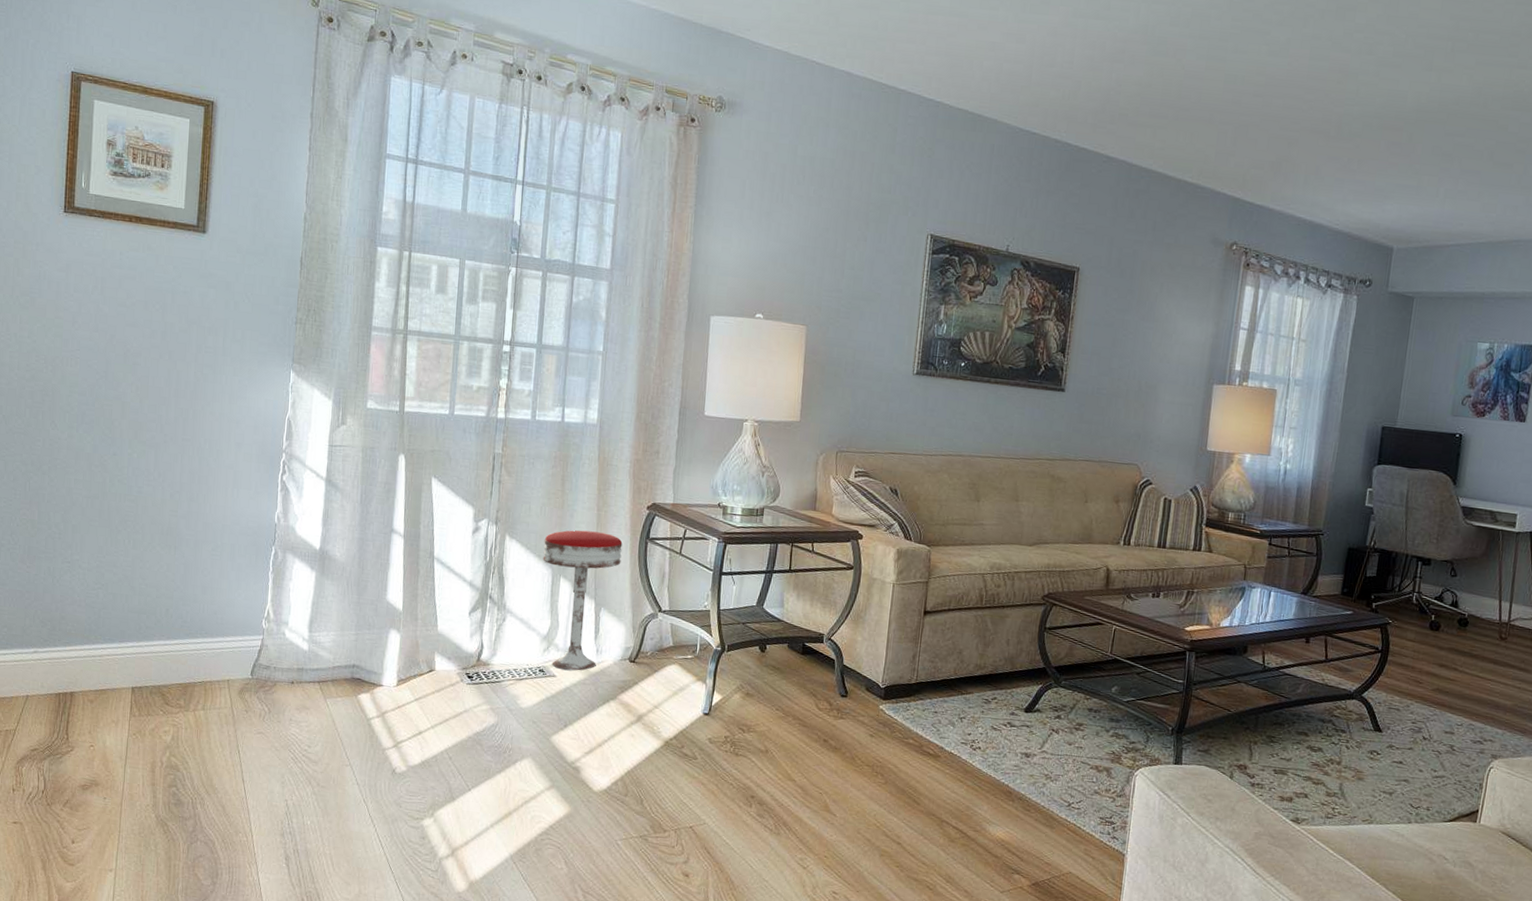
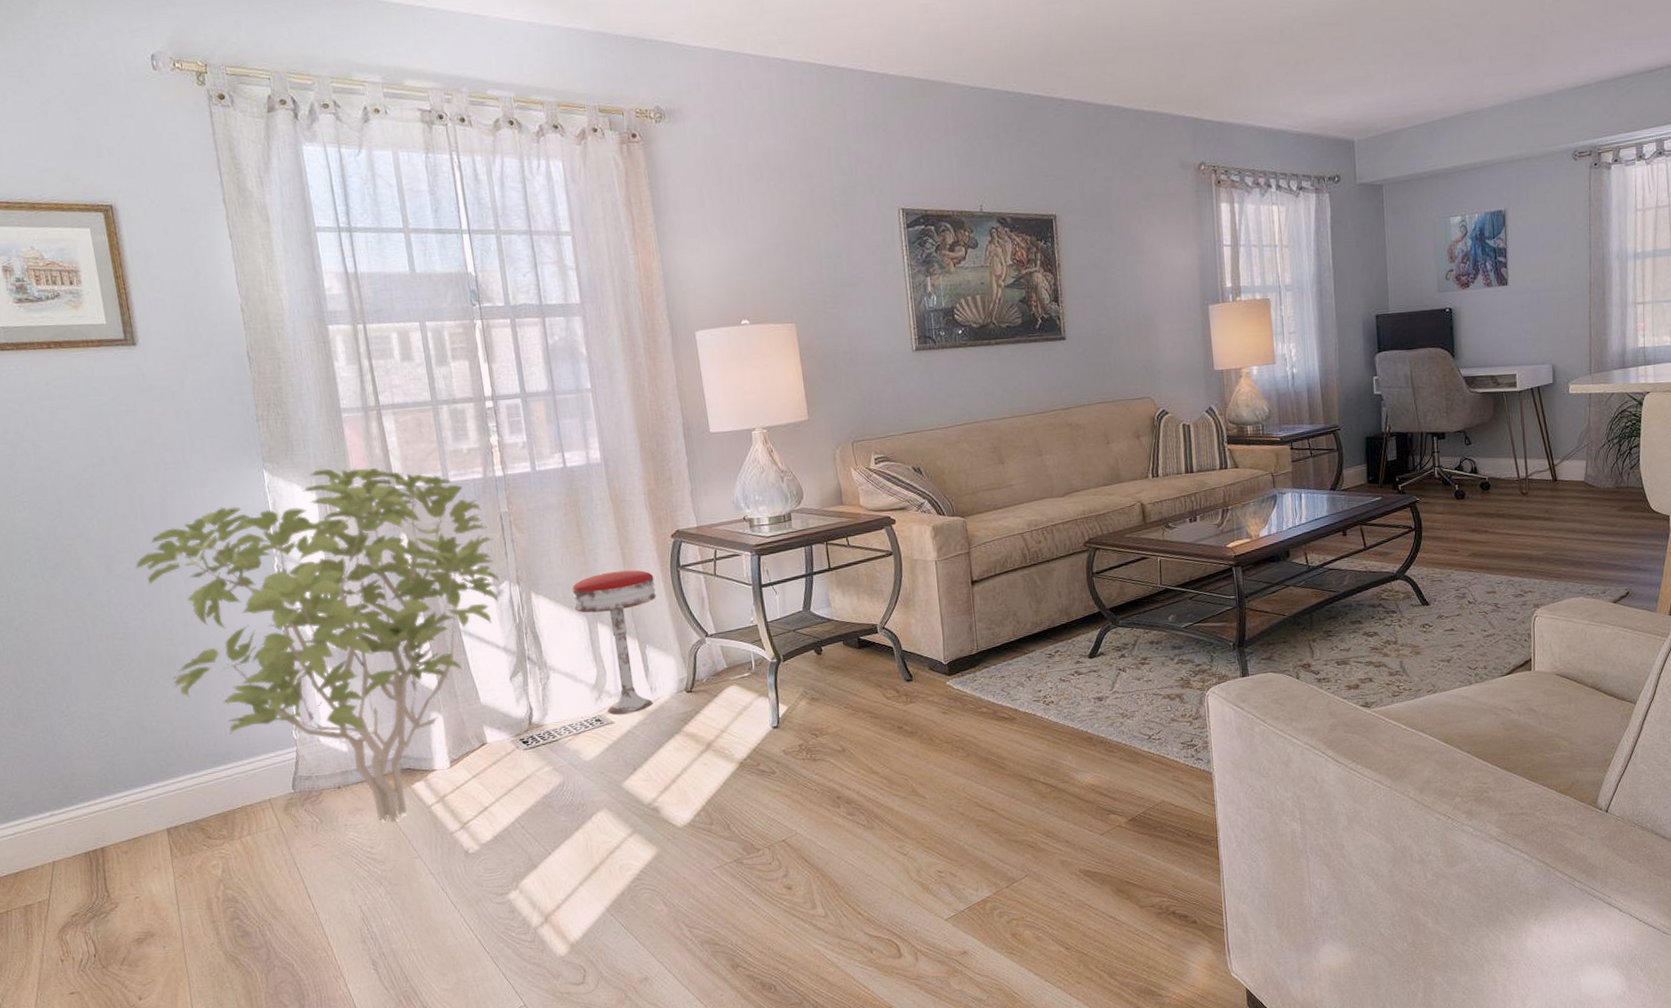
shrub: none [159,379,482,725] -> present [134,468,500,821]

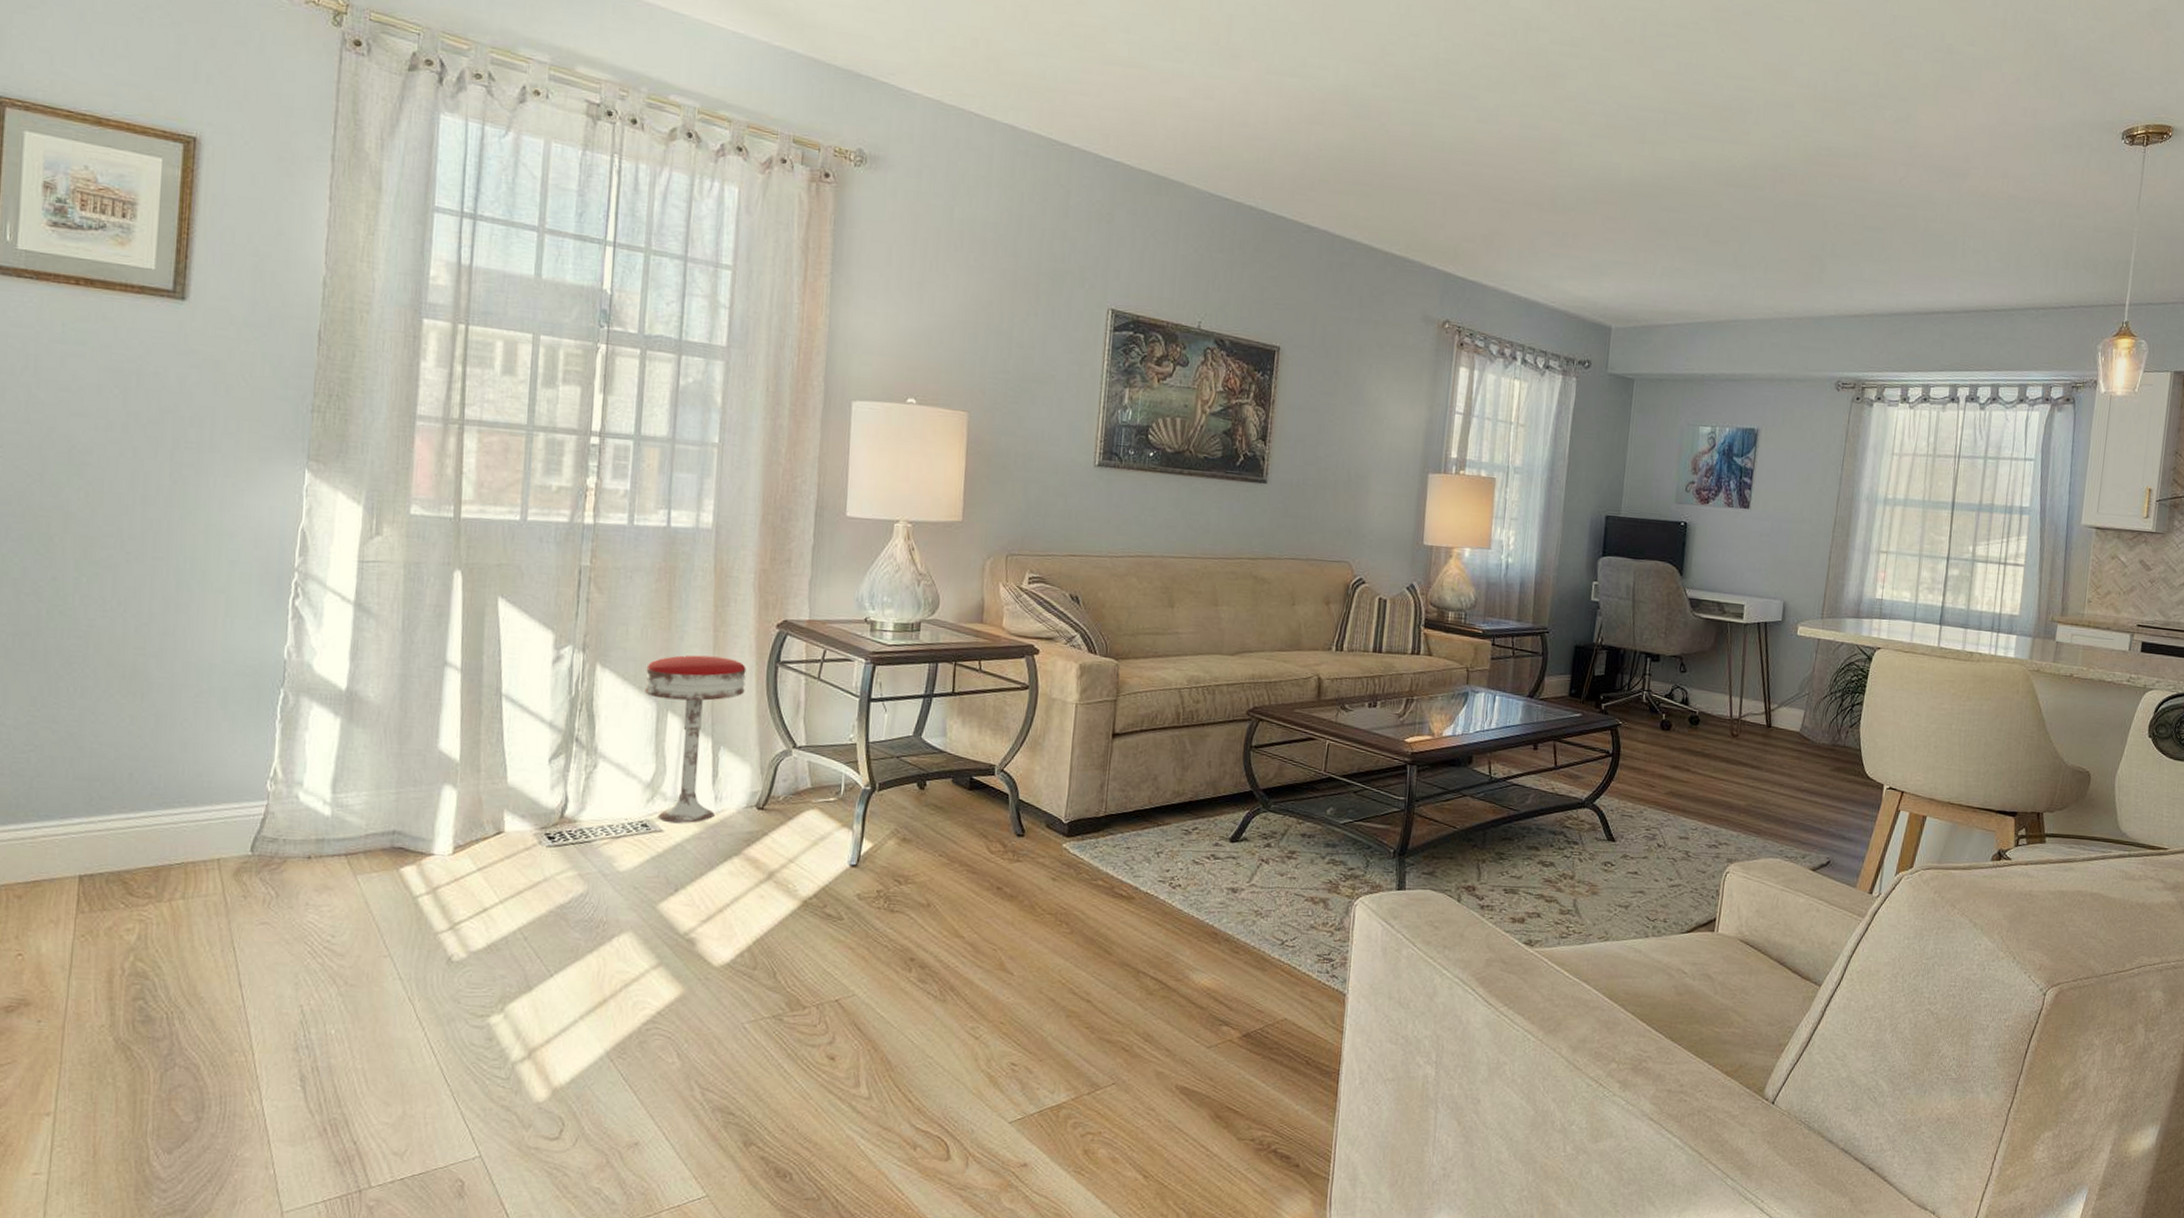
shrub: present [134,468,500,821] -> none [118,479,565,908]

